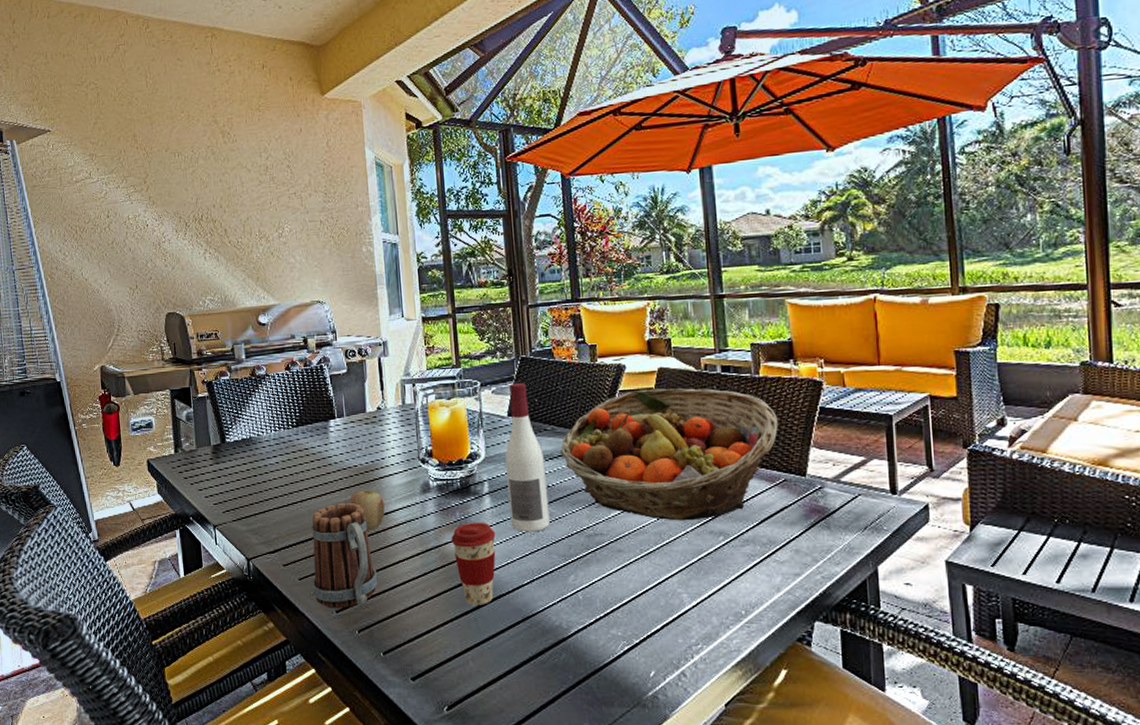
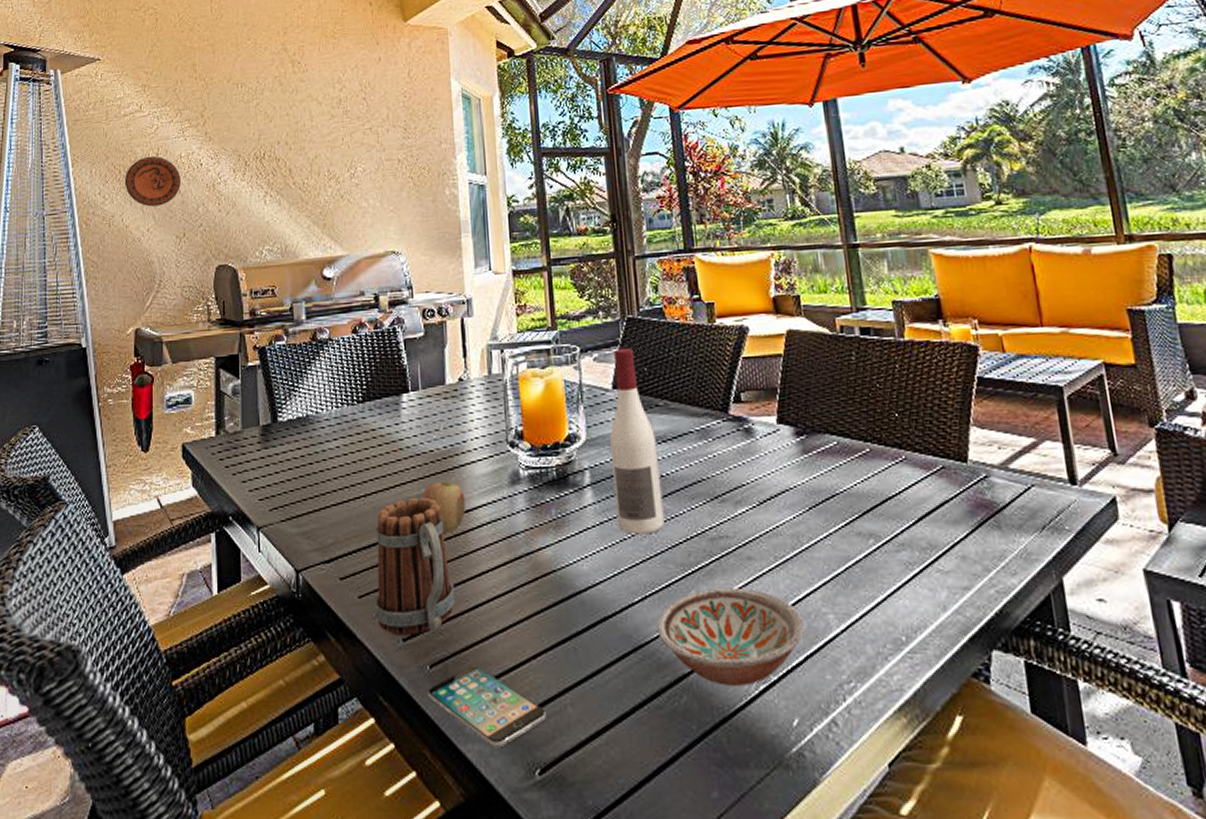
decorative plate: none [81,218,131,263] -> present [124,156,181,207]
smartphone: none [356,631,452,691] -> present [427,666,546,748]
coffee cup: present [451,522,496,605] -> none [545,521,600,631]
bowl: none [542,573,663,647] -> present [657,587,805,685]
fruit basket: present [559,388,779,521] -> none [674,354,932,520]

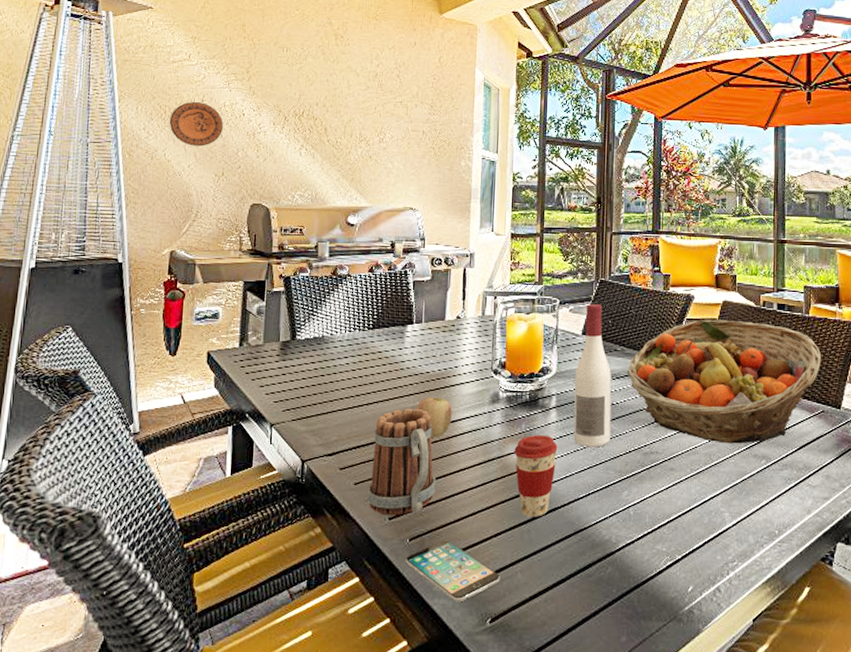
coffee cup: none [545,521,600,631] -> present [514,434,558,517]
bowl: present [657,587,805,685] -> none [595,490,707,562]
fruit basket: none [674,354,932,520] -> present [626,319,822,444]

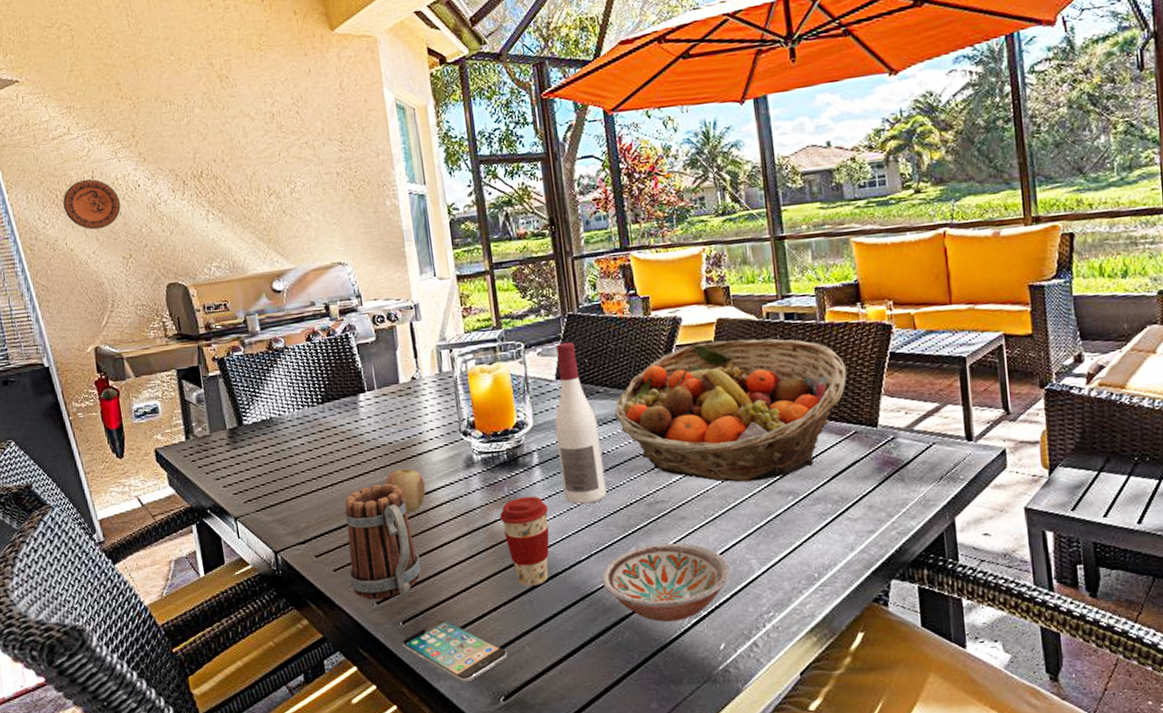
bowl: none [595,490,707,562] -> present [602,543,731,622]

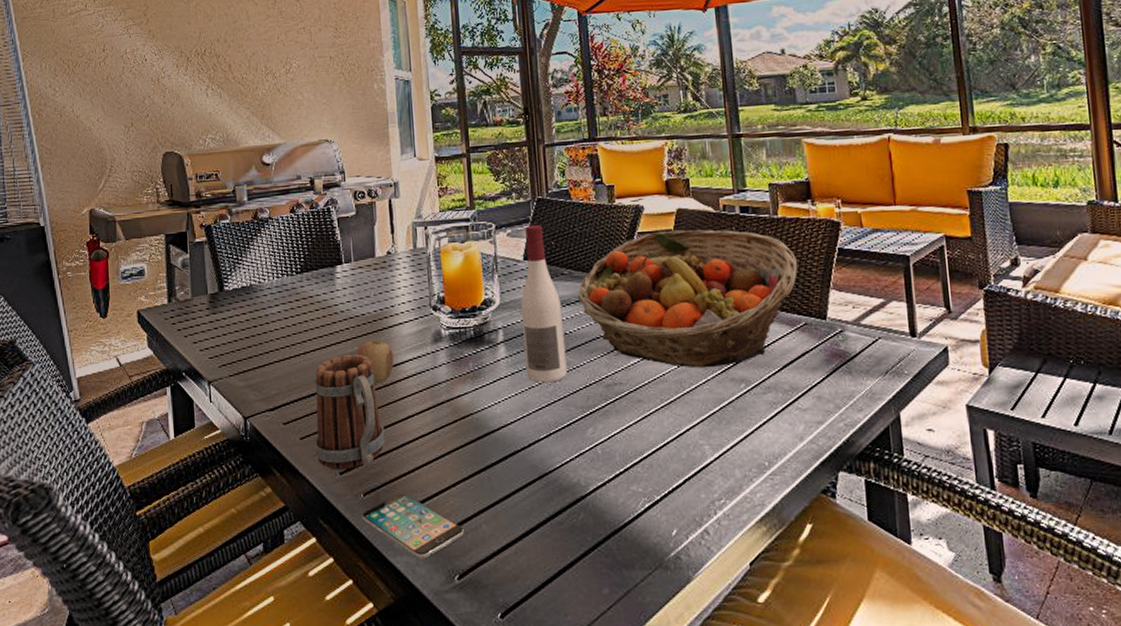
decorative plate: present [62,179,121,230] -> none [73,51,127,99]
coffee cup: present [499,496,550,587] -> none [464,372,511,463]
bowl: present [602,543,731,622] -> none [559,425,685,505]

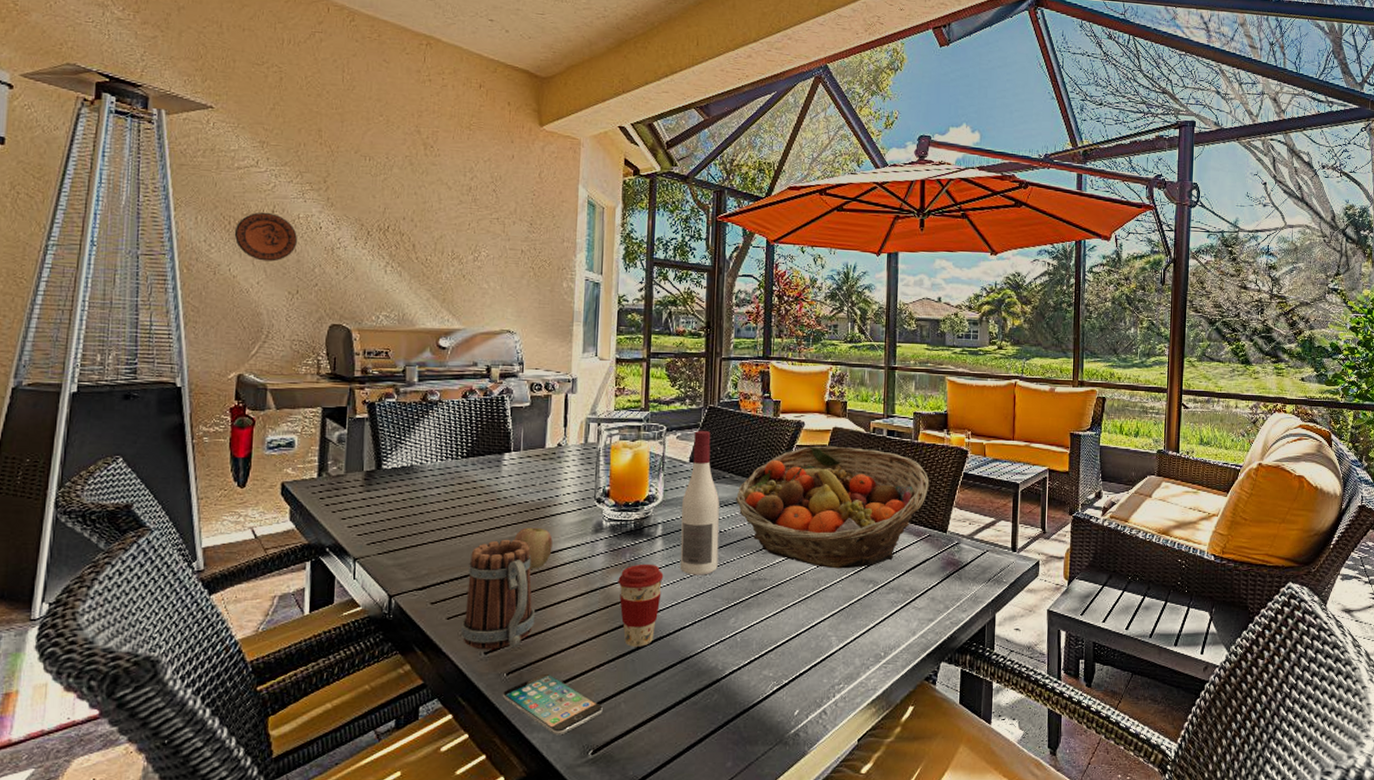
decorative plate: none [73,51,127,99] -> present [234,212,297,262]
coffee cup: none [464,372,511,463] -> present [618,563,664,647]

